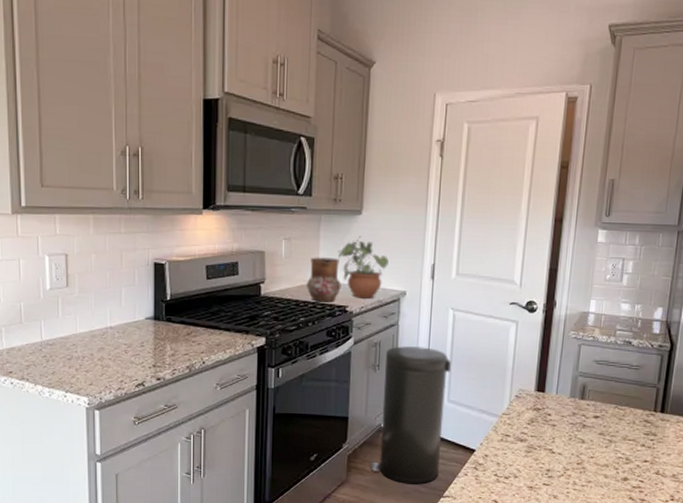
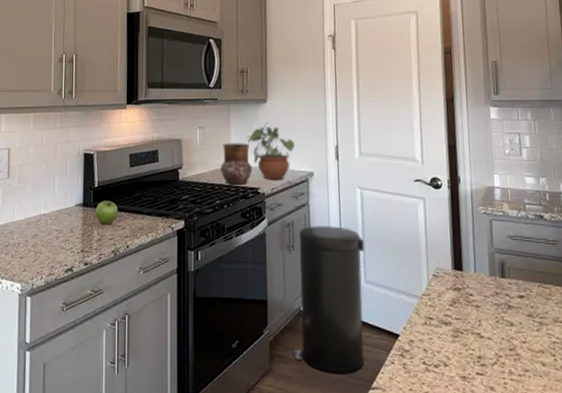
fruit: none [167,314,194,340] -> present [95,200,119,225]

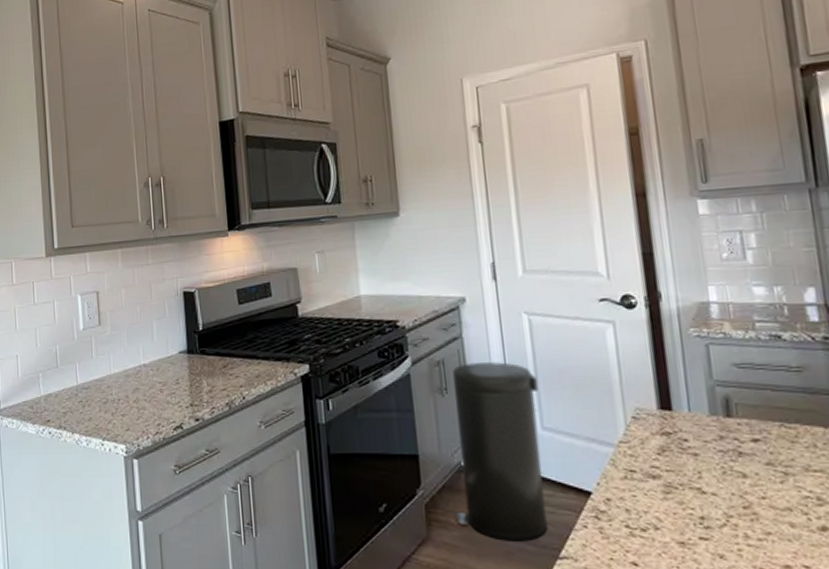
fruit: present [95,200,119,225] -> none [202,345,230,374]
ceramic pitcher: present [221,143,252,185] -> none [348,267,388,319]
potted plant: present [247,122,295,180] -> none [377,240,439,310]

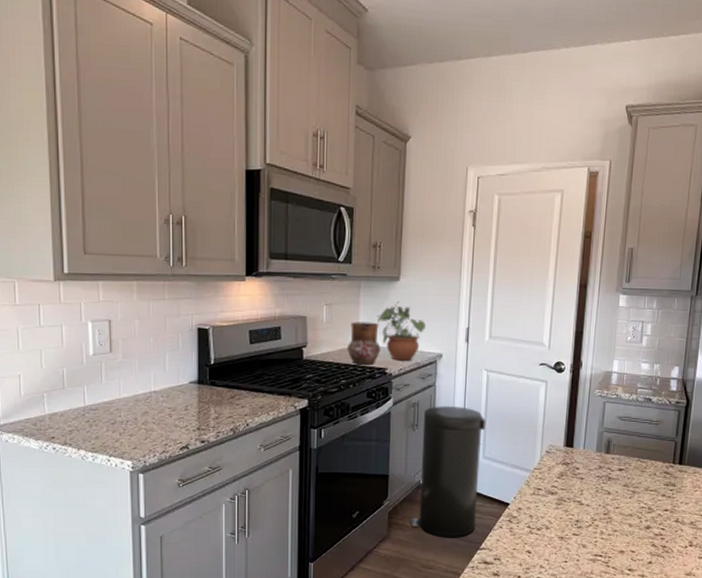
ceramic pitcher: none [348,267,388,319] -> present [348,322,381,365]
potted plant: none [377,240,439,310] -> present [377,301,426,361]

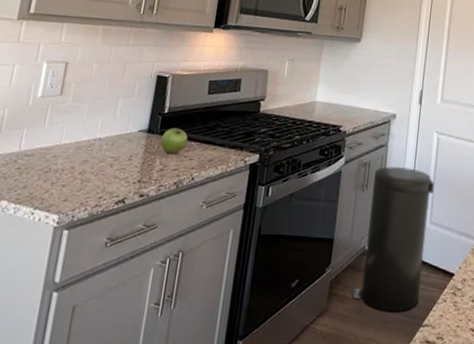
fruit: none [211,378,238,403] -> present [160,127,189,154]
ceramic pitcher: present [348,322,381,365] -> none [304,78,338,122]
potted plant: present [377,301,426,361] -> none [336,61,382,120]

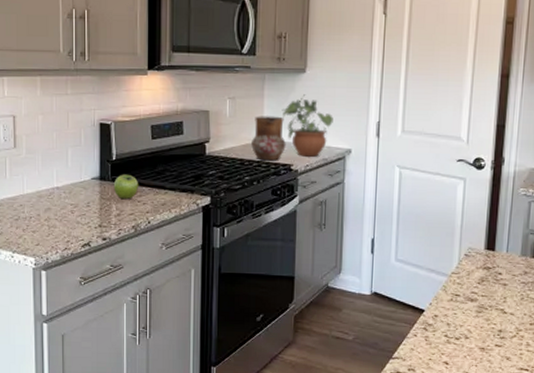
ceramic pitcher: none [304,78,338,122] -> present [251,116,286,161]
potted plant: none [336,61,382,120] -> present [282,94,333,157]
pedal bin: present [352,166,434,313] -> none [318,204,398,346]

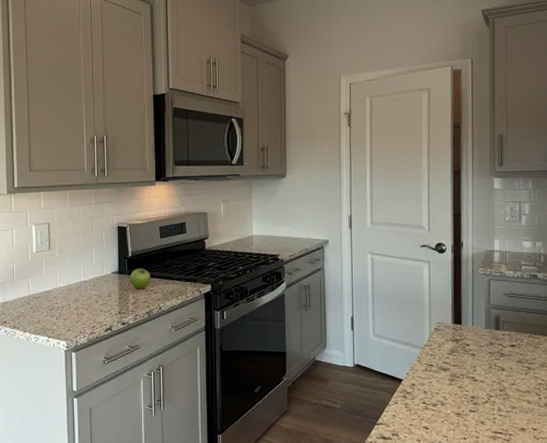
ceramic pitcher: present [251,116,286,161] -> none [243,215,272,253]
potted plant: present [282,94,333,157] -> none [267,195,311,248]

